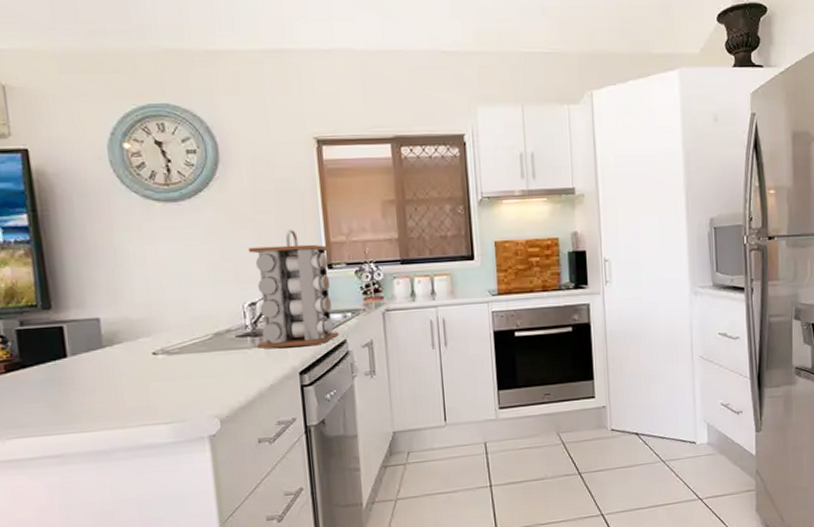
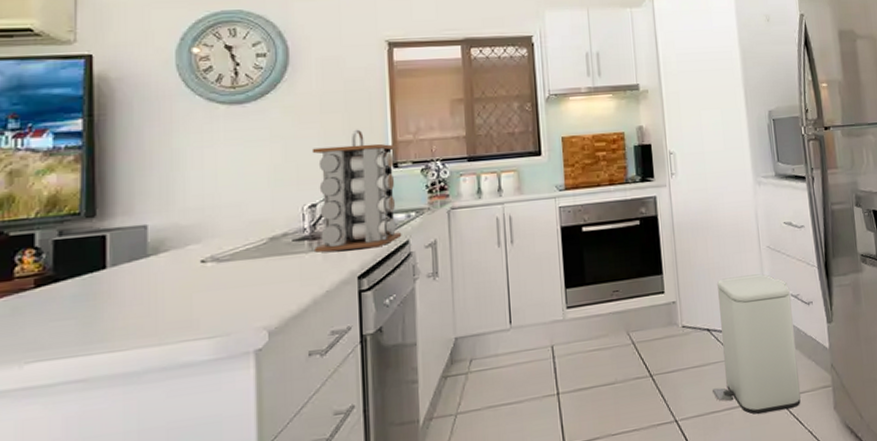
pedal bin: none [637,383,724,512] -> present [711,274,801,414]

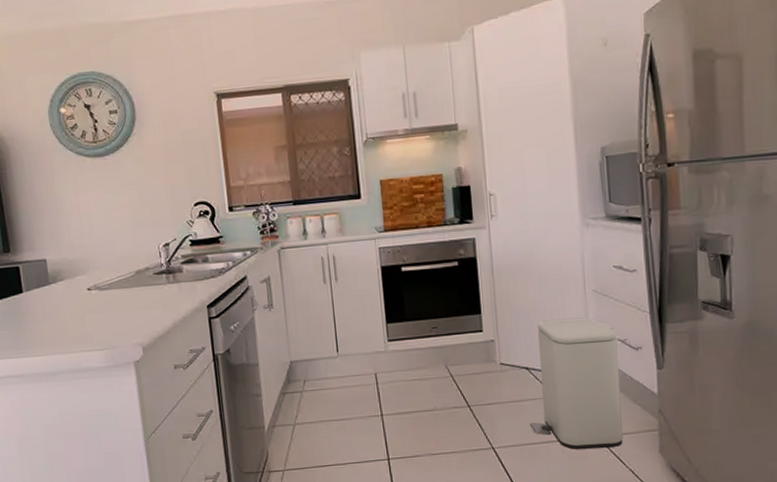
spice rack: present [311,129,402,253] -> none [161,176,241,285]

